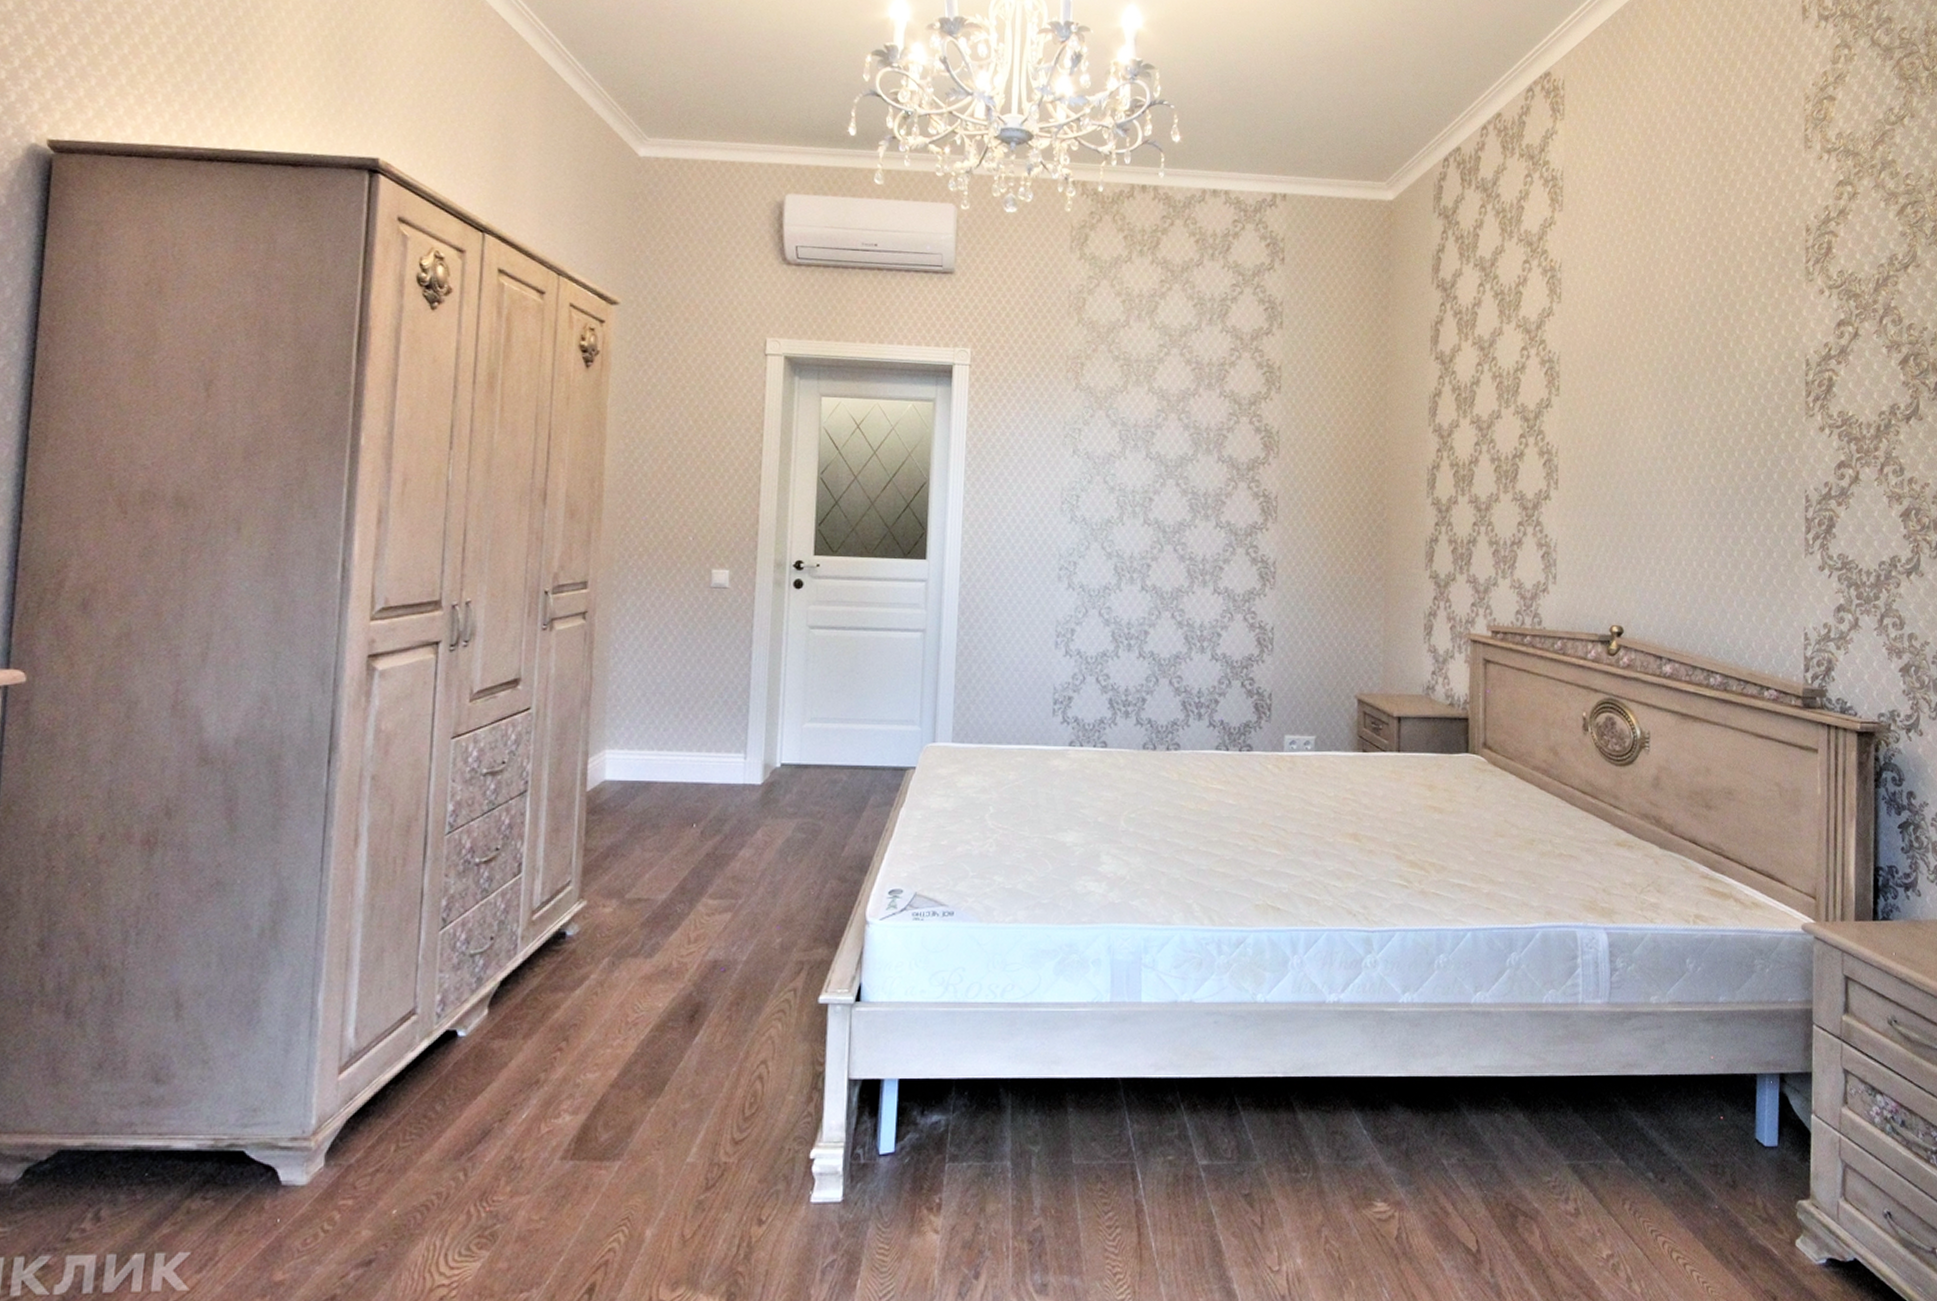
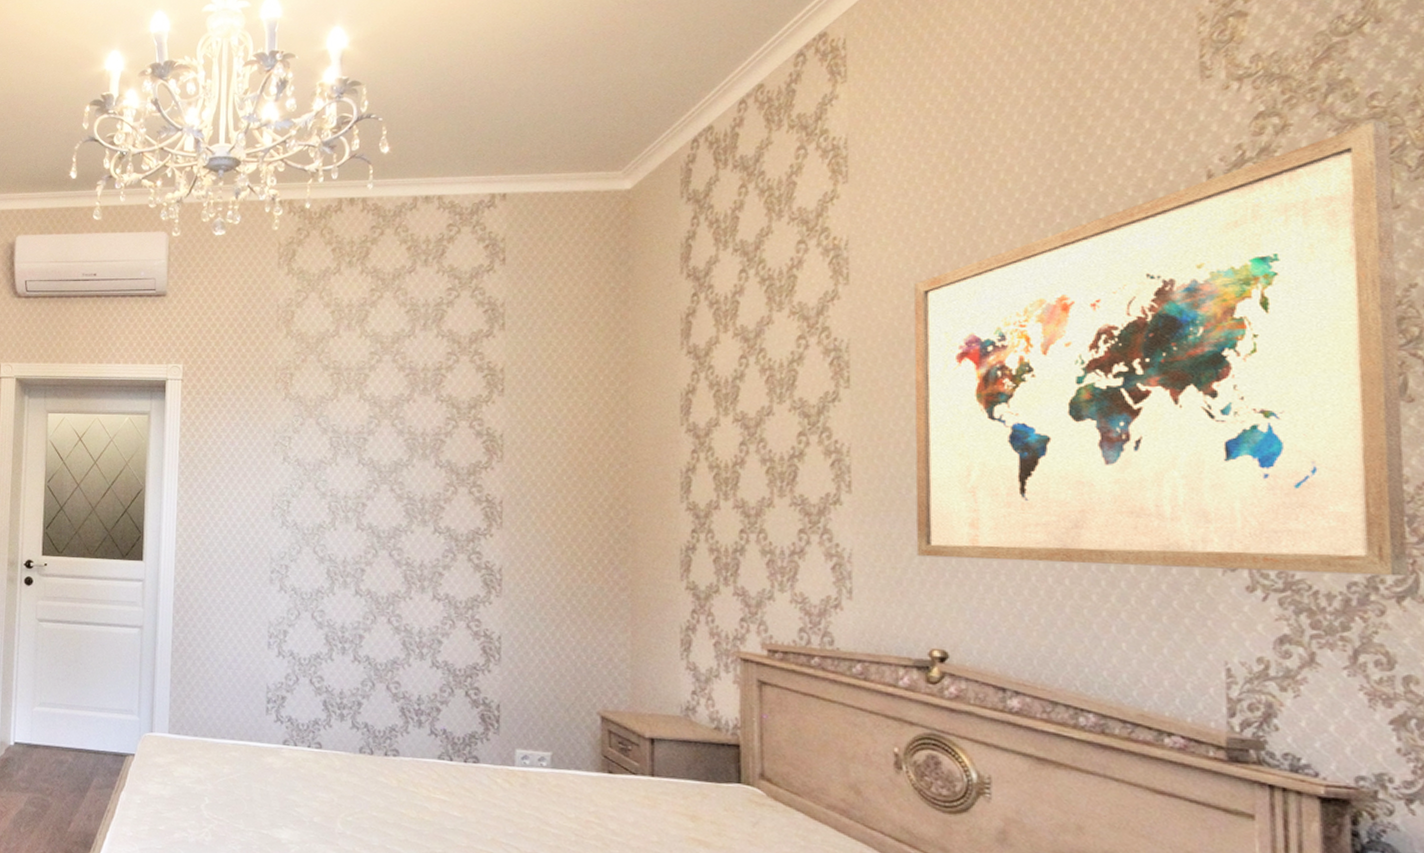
wall art: none [1603,196,1917,557] -> present [913,121,1408,577]

